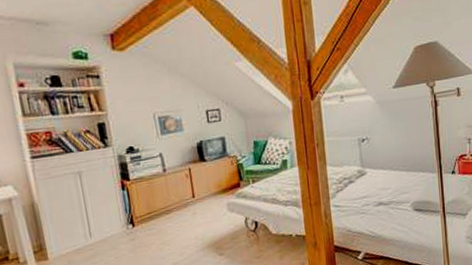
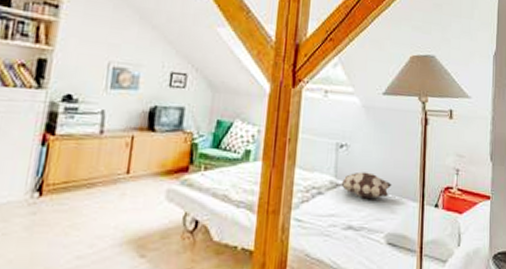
decorative pillow: none [362,156,412,179] -> present [335,171,392,199]

